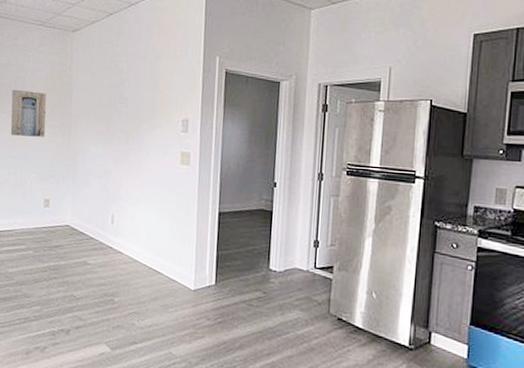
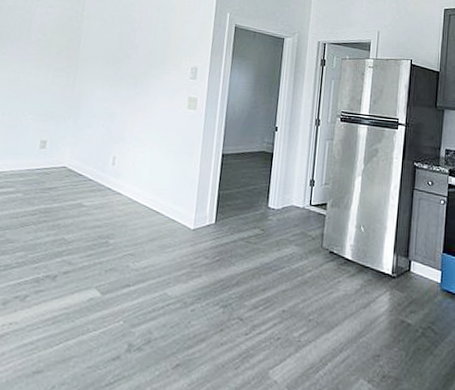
wall art: present [10,89,47,137] -> none [9,31,54,79]

